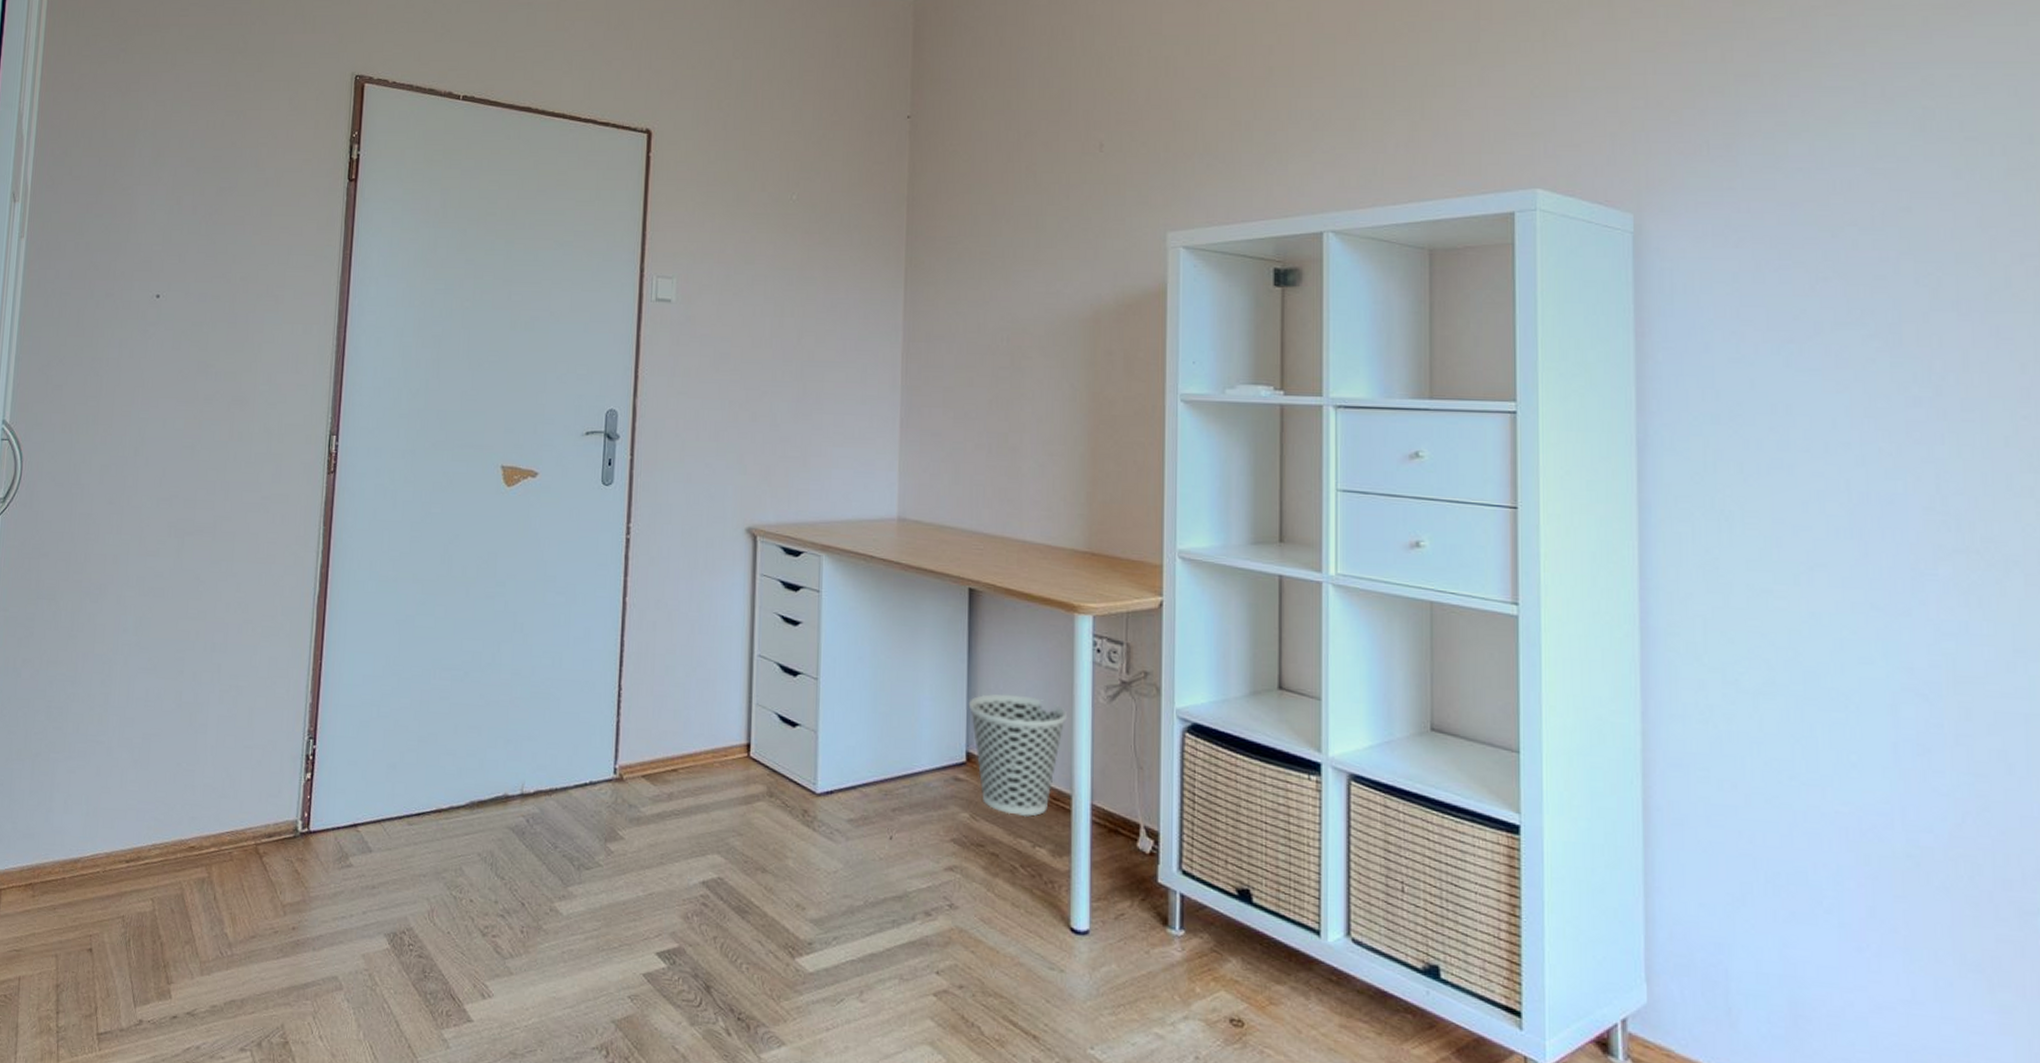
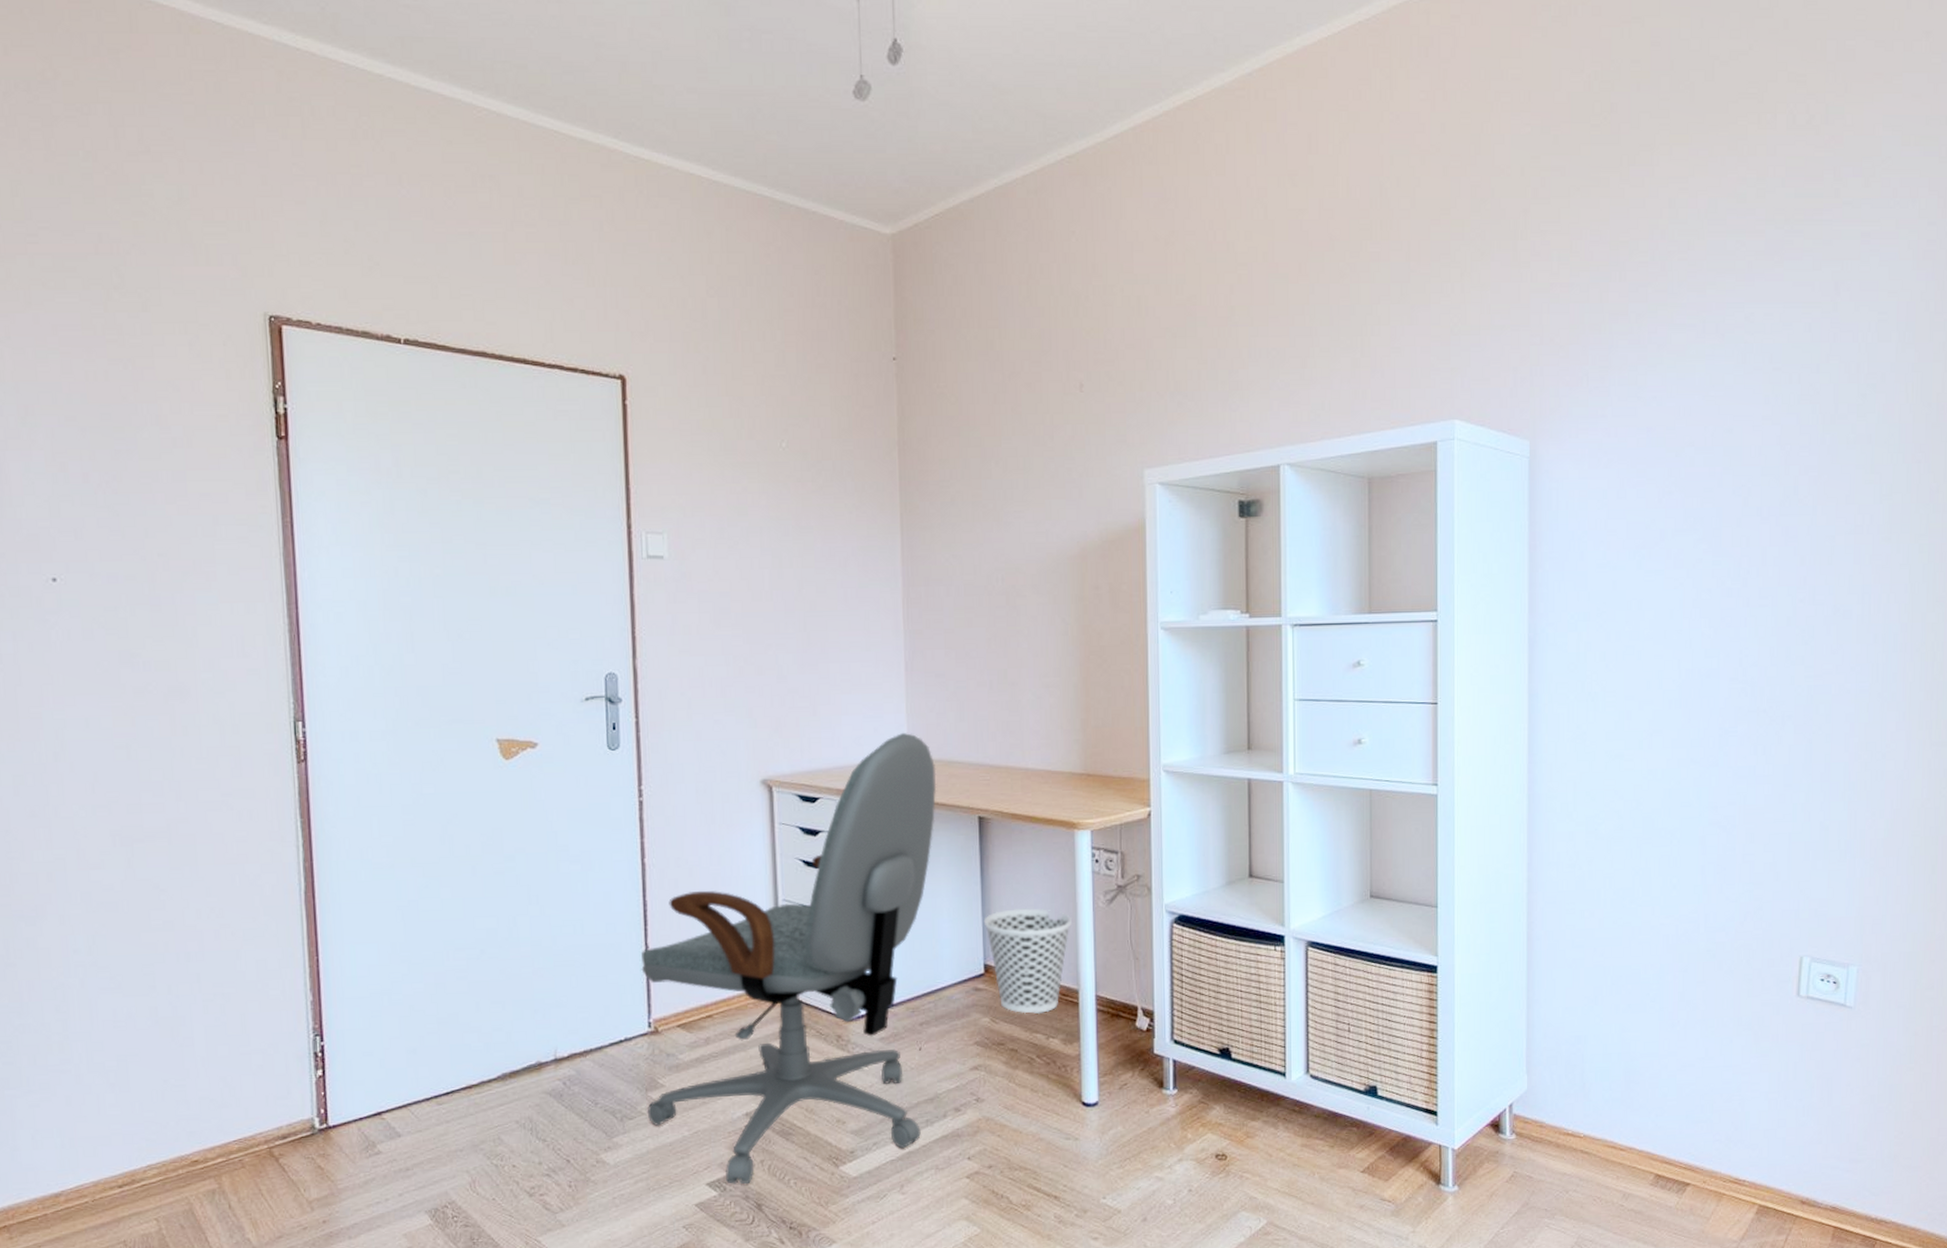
office chair: none [604,492,927,961] -> present [641,733,937,1185]

